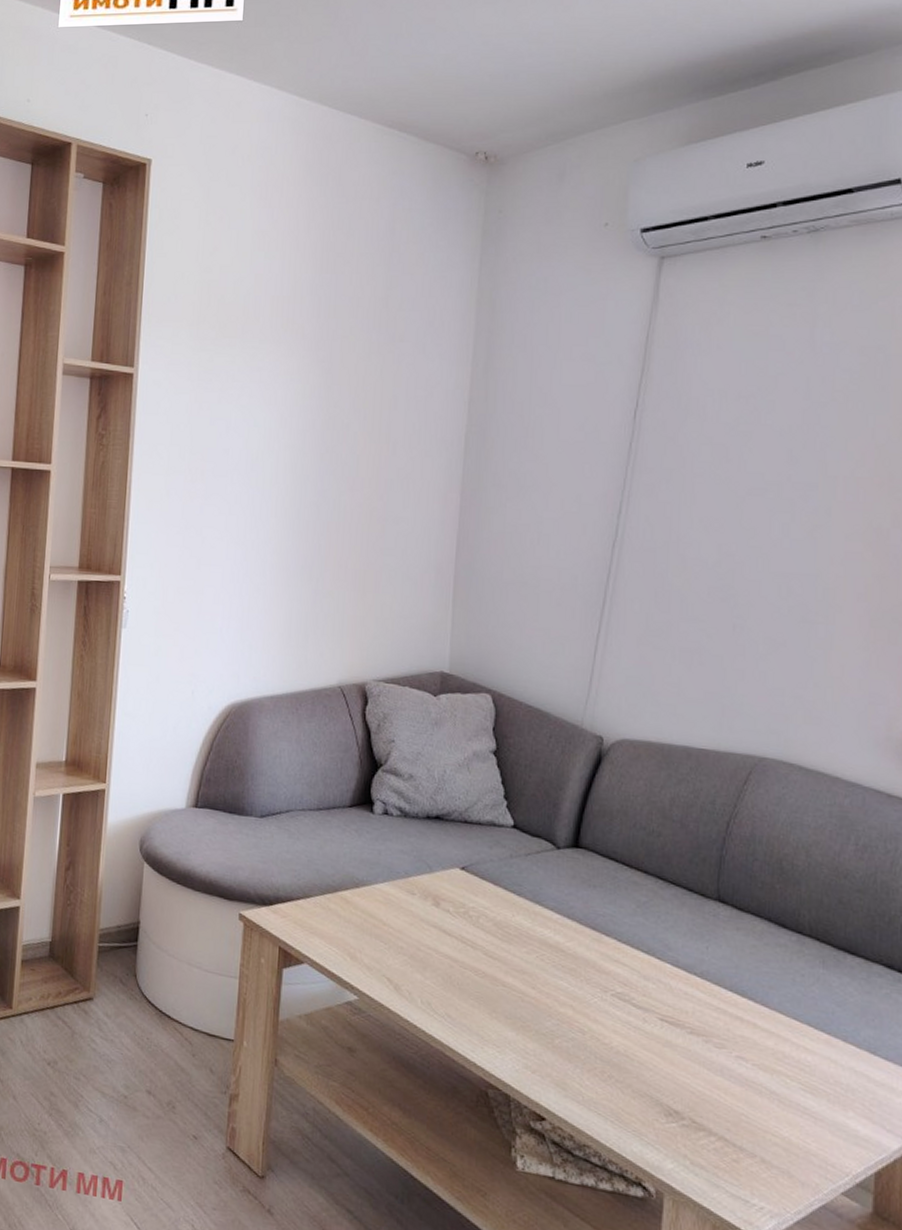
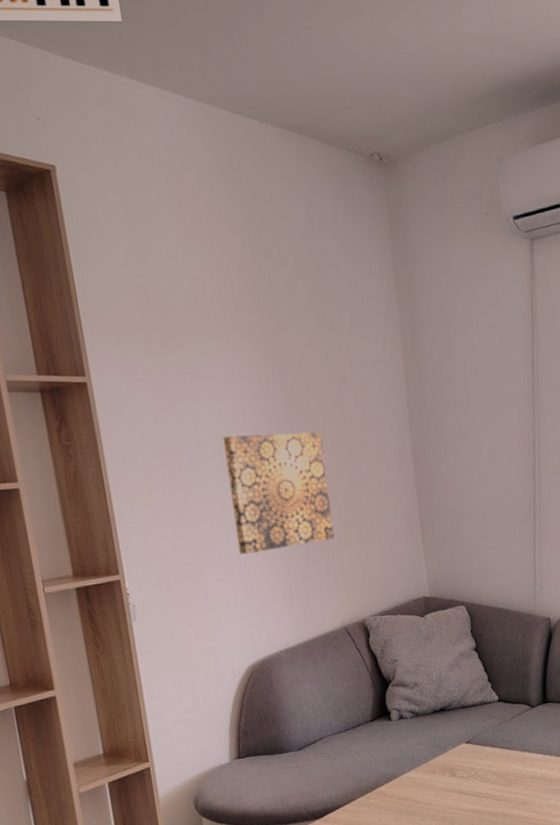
wall art: none [242,447,358,581] -> present [223,432,335,555]

